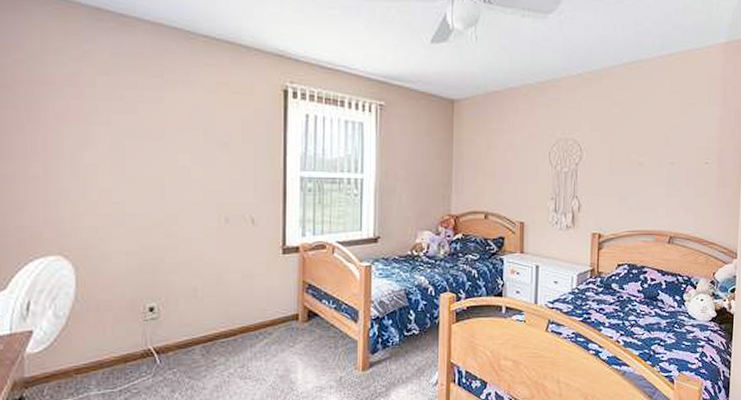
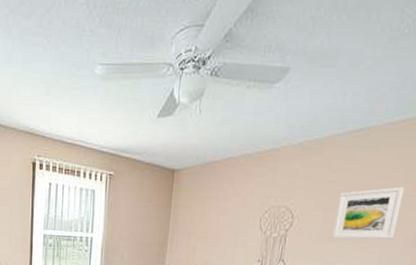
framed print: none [621,118,680,172] -> present [332,187,405,239]

